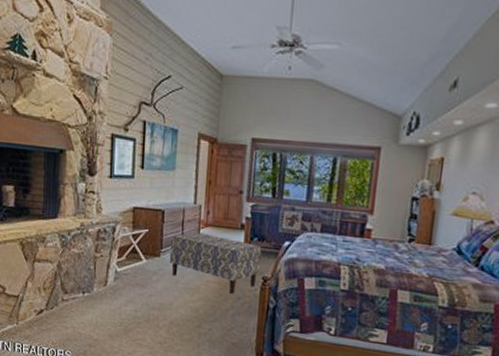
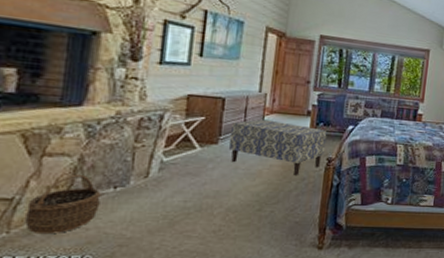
wicker basket: none [27,278,74,329] -> present [25,174,101,235]

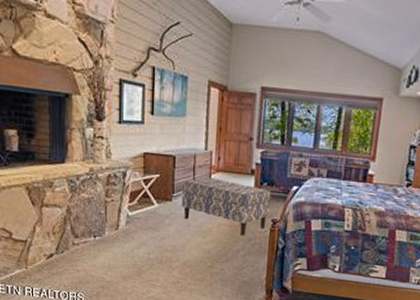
wicker basket: present [25,174,101,235] -> none [36,223,85,272]

